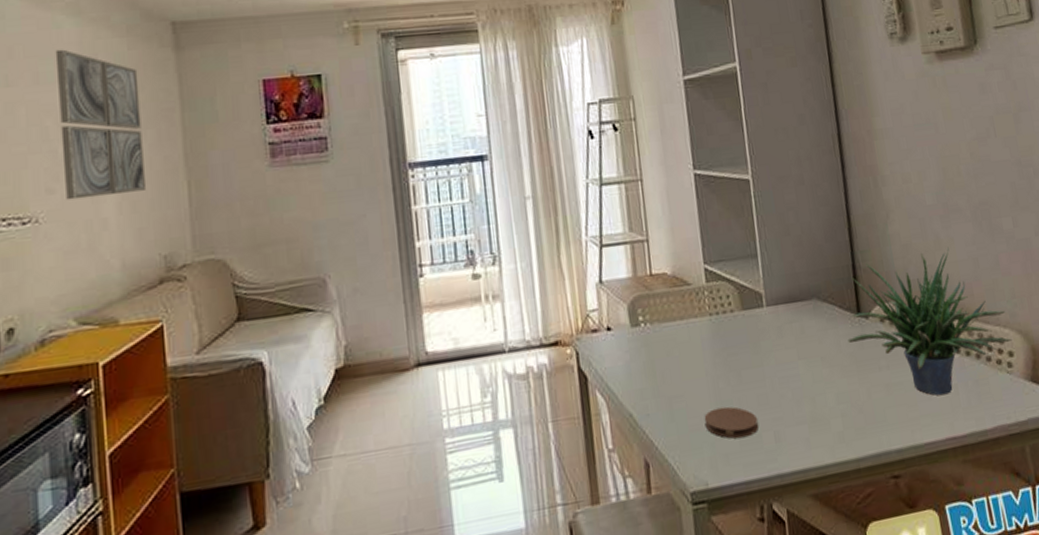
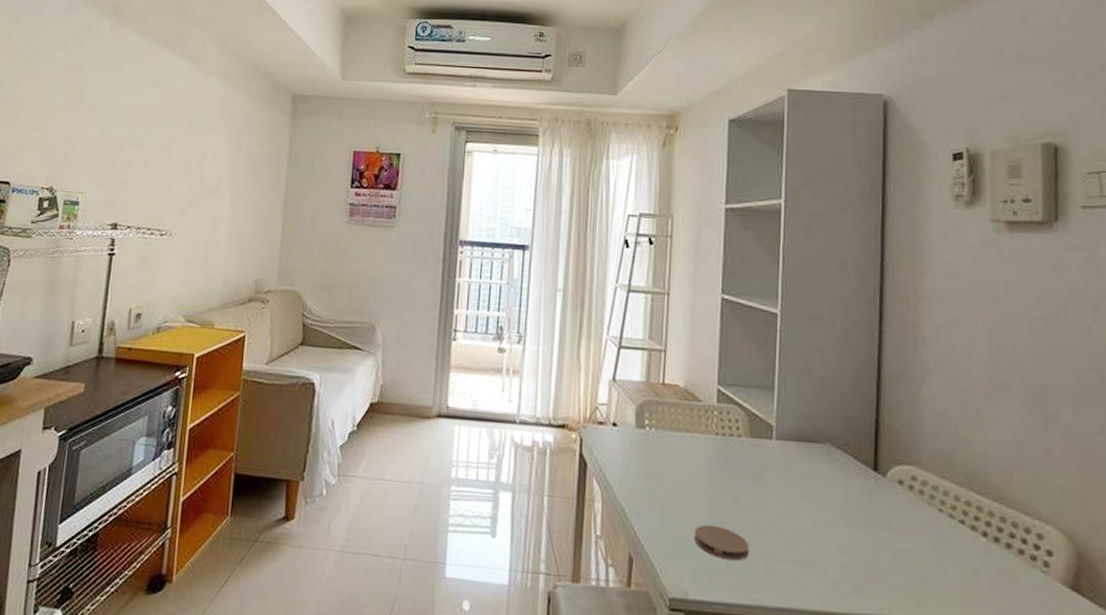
wall art: present [55,49,145,201] -> none [194,105,262,225]
potted plant: present [847,247,1013,396] -> none [859,421,1055,576]

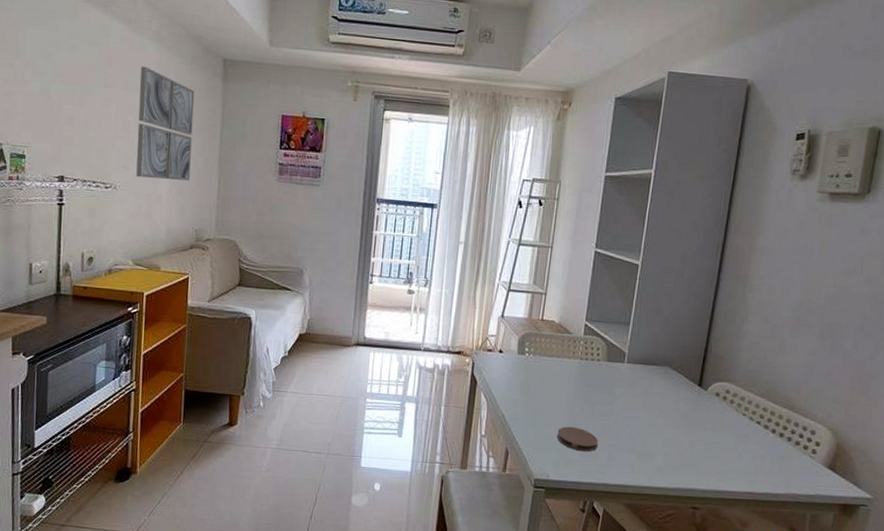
wall art: none [194,105,262,225] -> present [136,66,195,181]

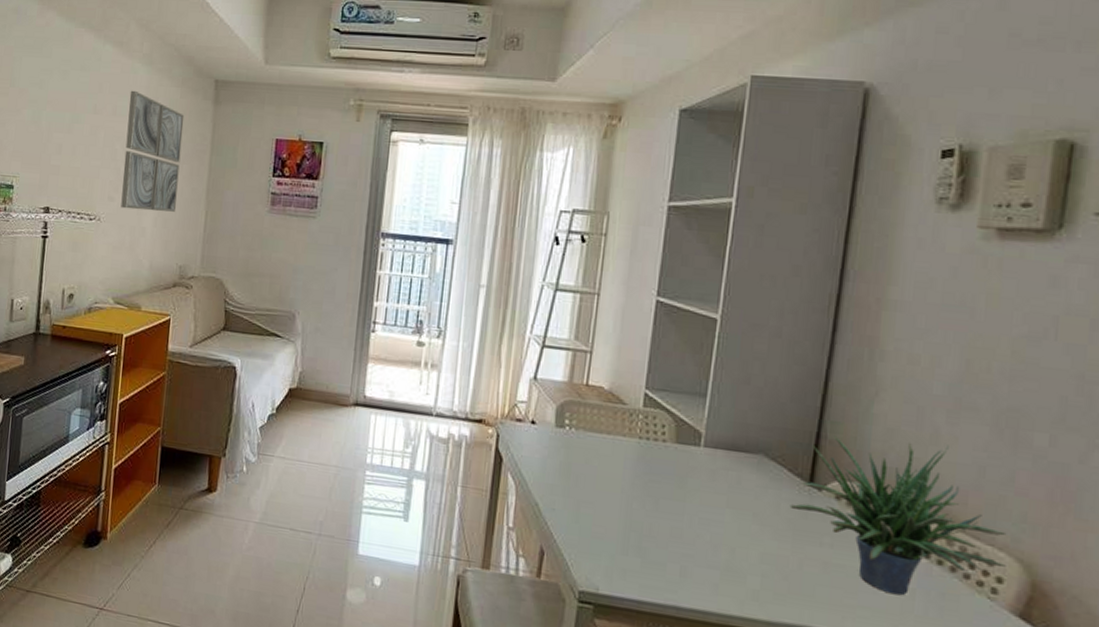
coaster: present [557,426,599,452] -> none [608,524,667,562]
potted plant: none [685,349,824,461] -> present [789,435,1008,596]

